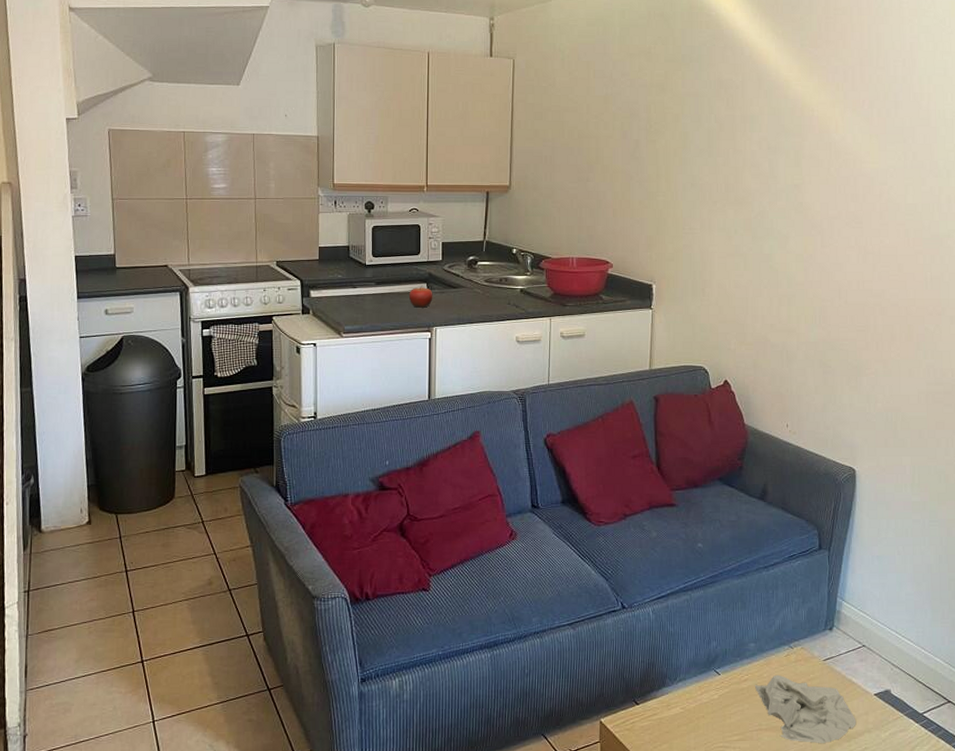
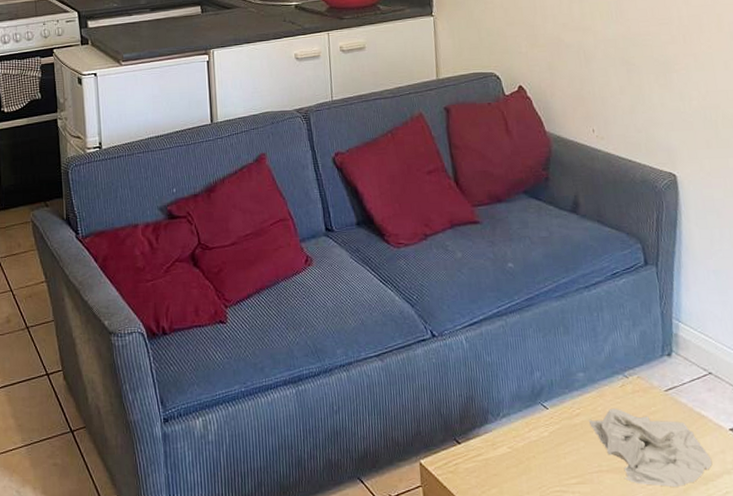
fruit: present [408,285,433,308] -> none [183,8,208,31]

